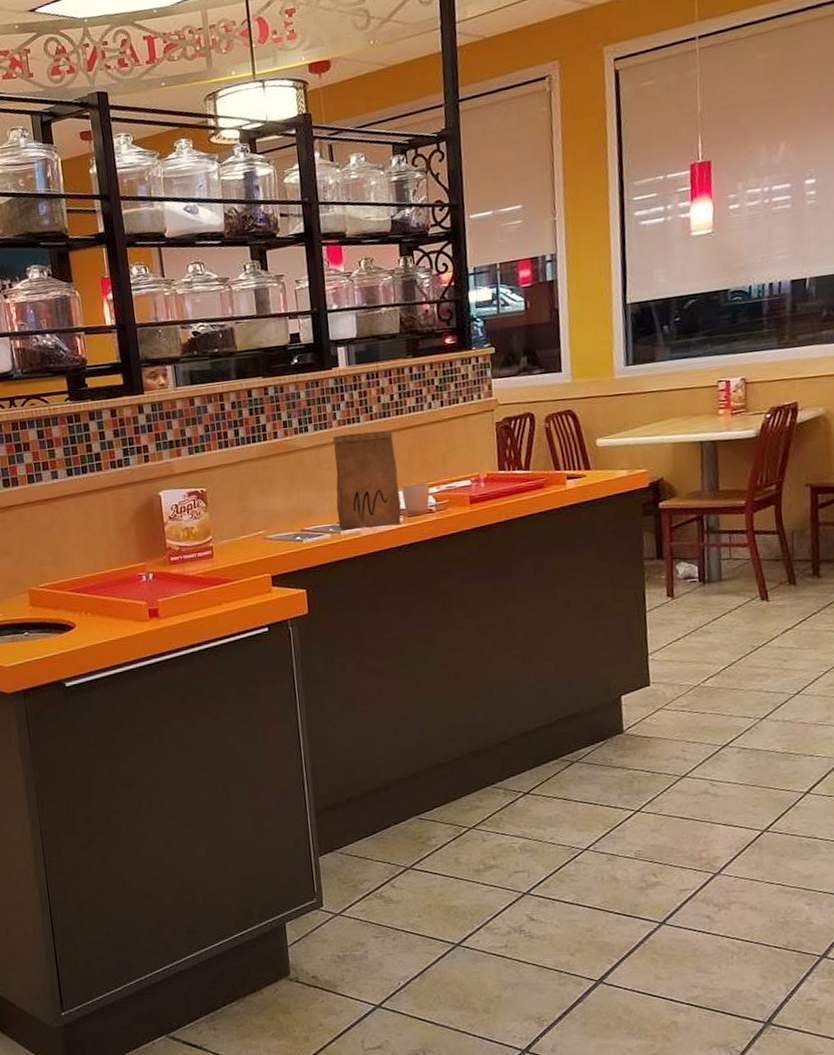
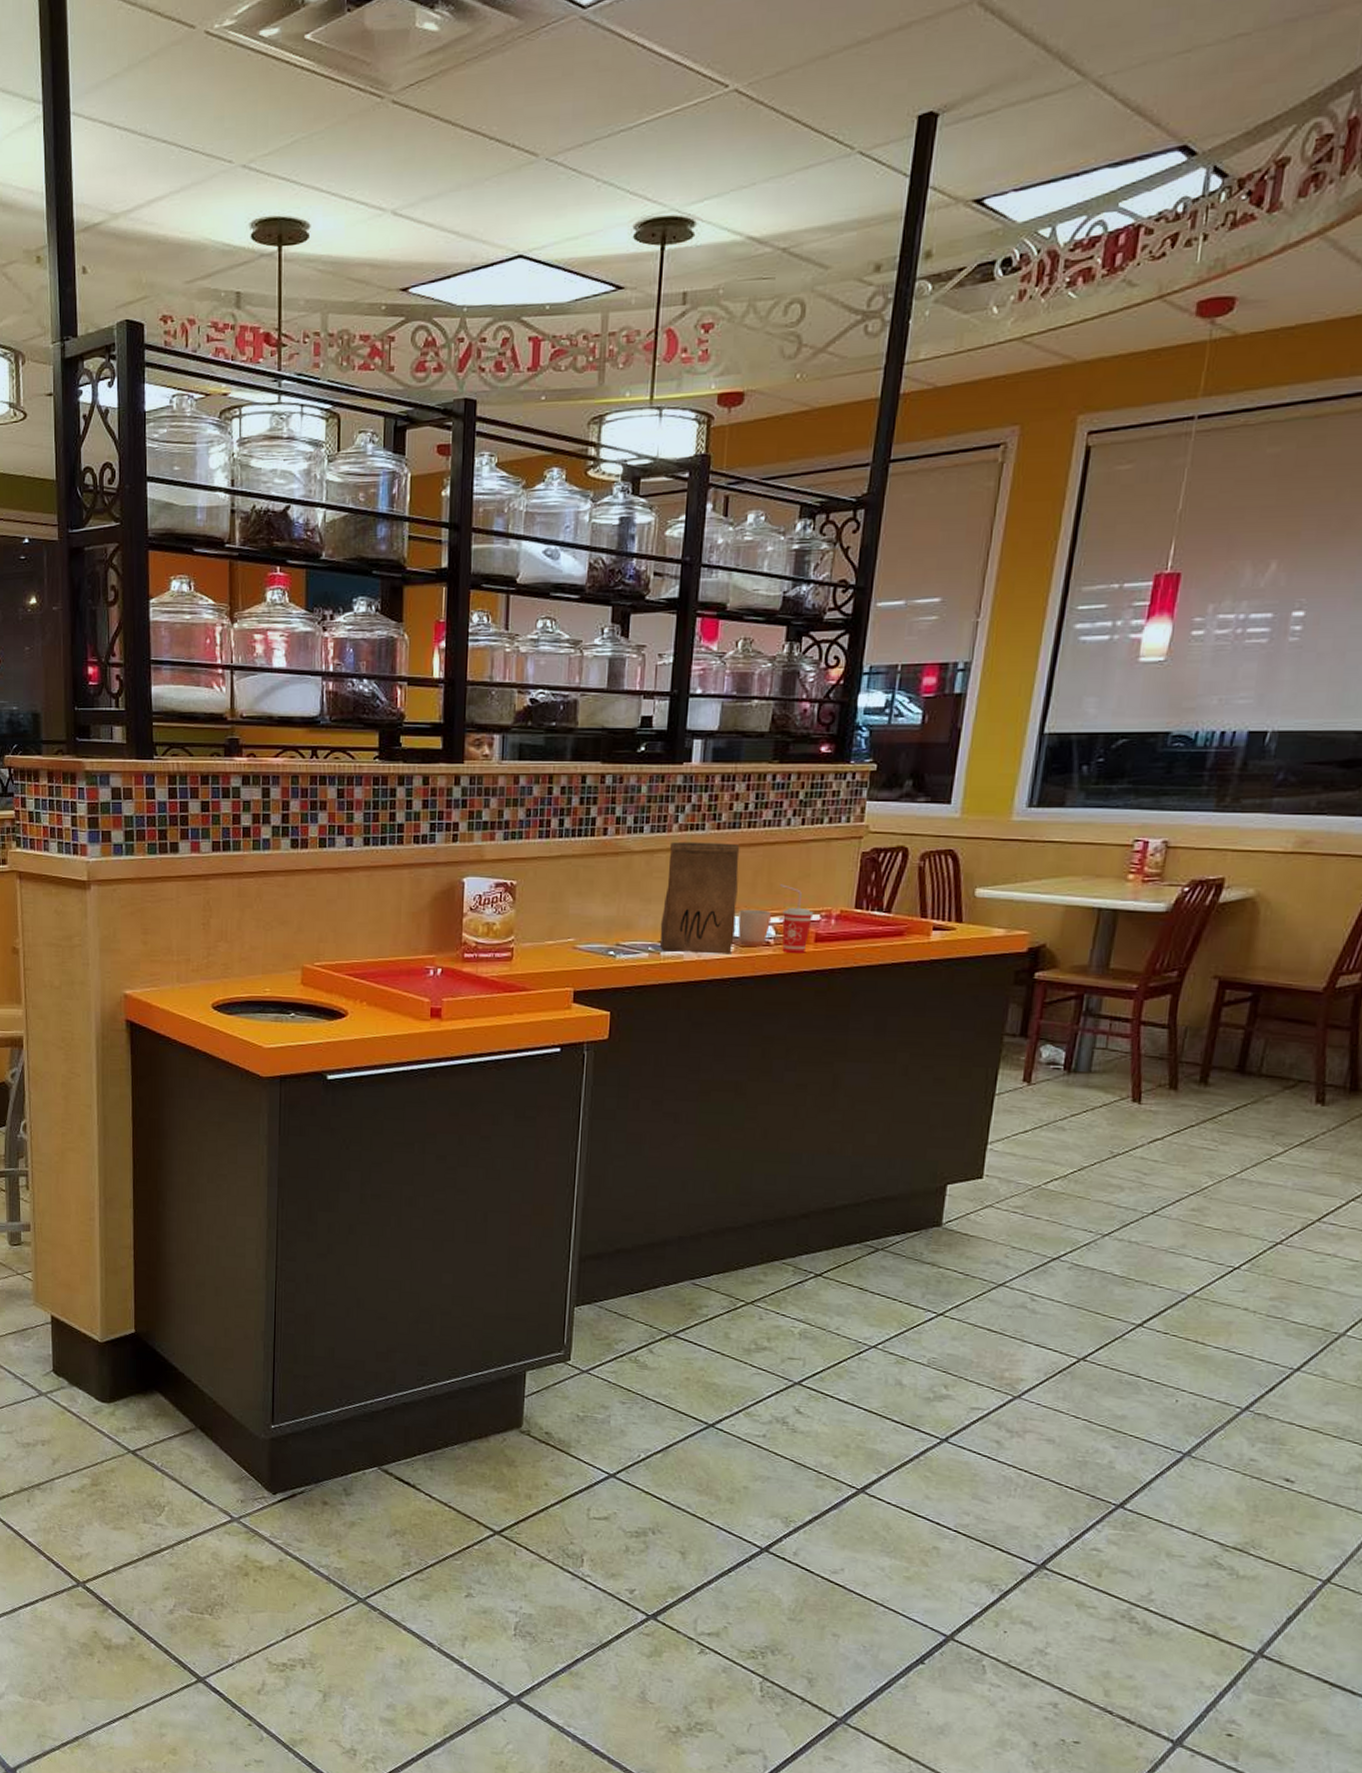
beverage cup: none [431,458,465,517] -> present [779,884,814,955]

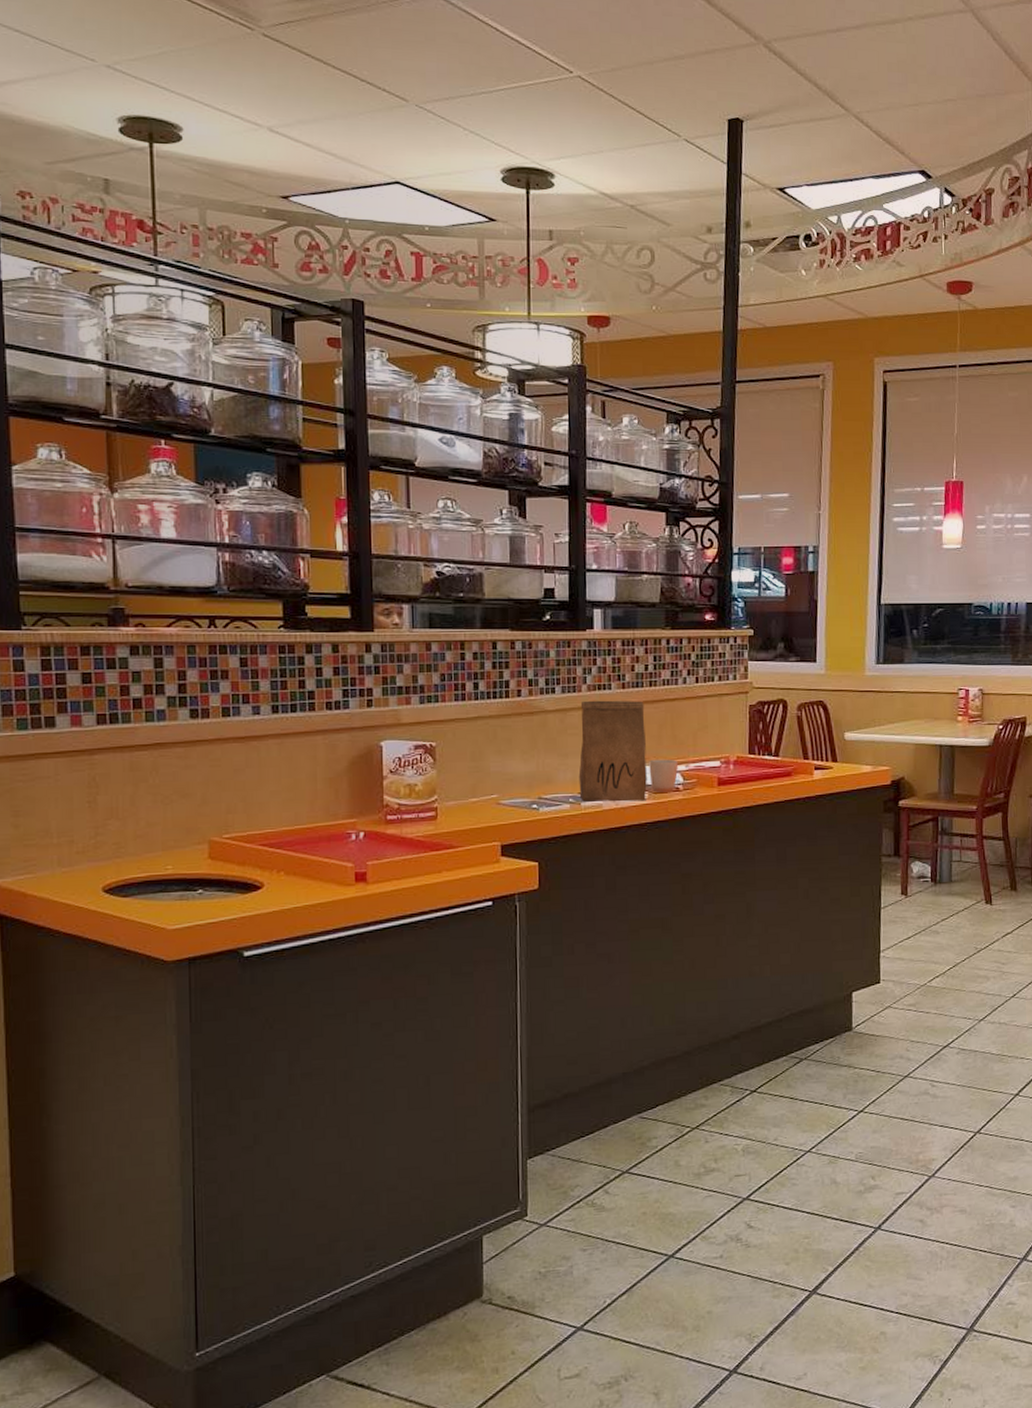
beverage cup: present [779,884,814,955] -> none [682,735,715,798]

